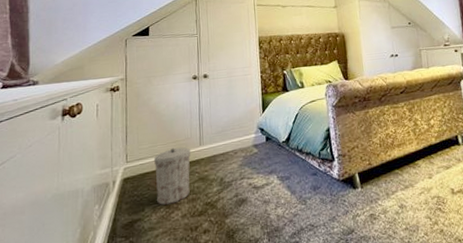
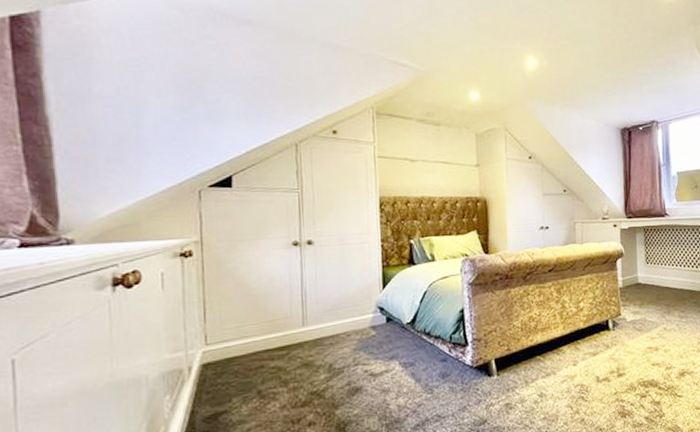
trash can: present [153,147,190,205] -> none [242,328,291,395]

